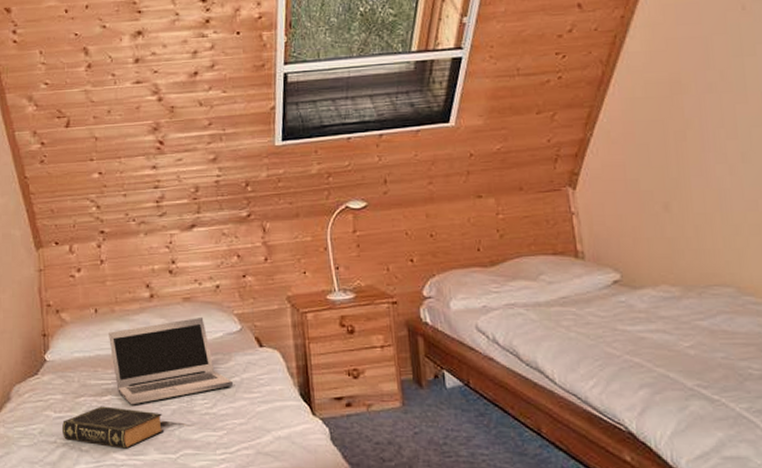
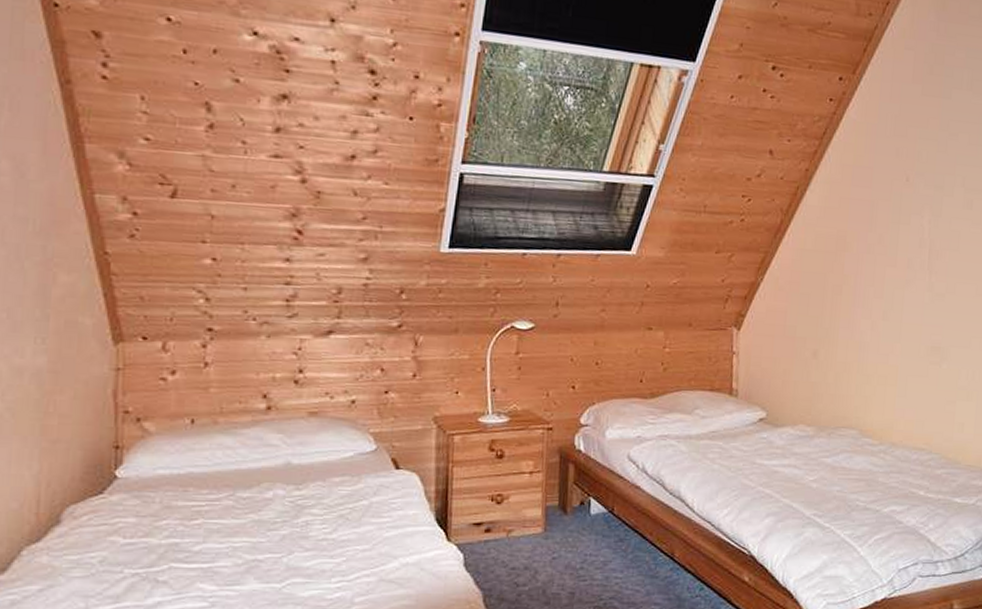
book: present [61,406,163,449] -> none [131,530,269,579]
laptop: present [109,316,233,405] -> none [207,434,359,530]

